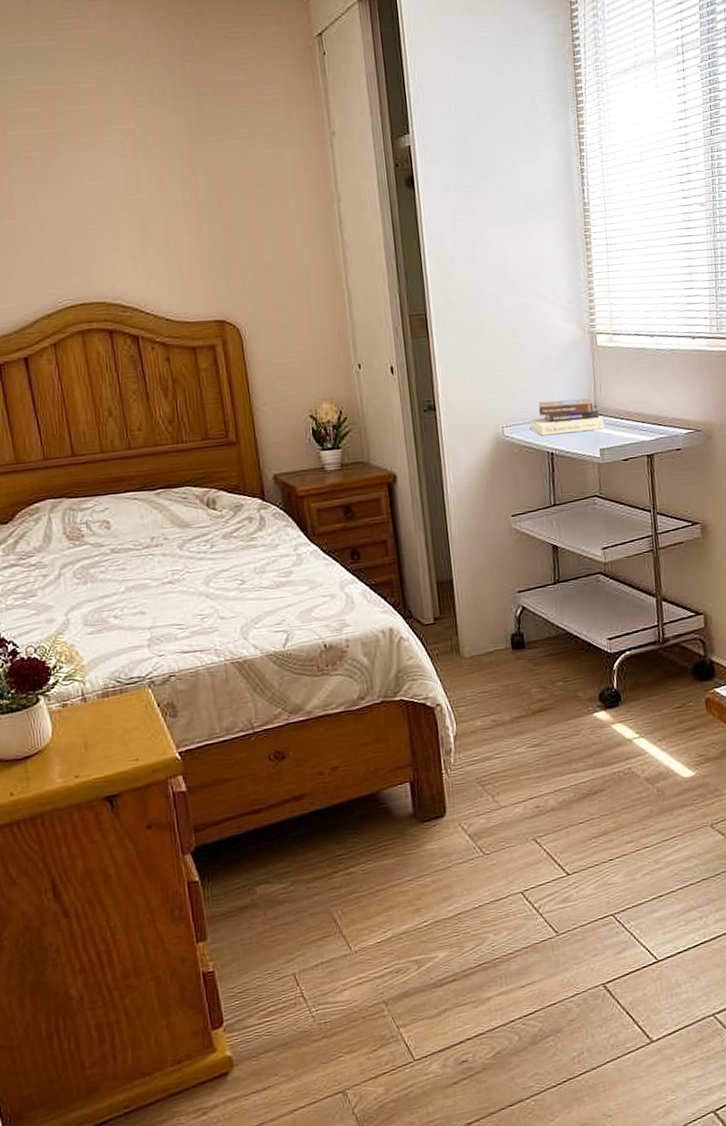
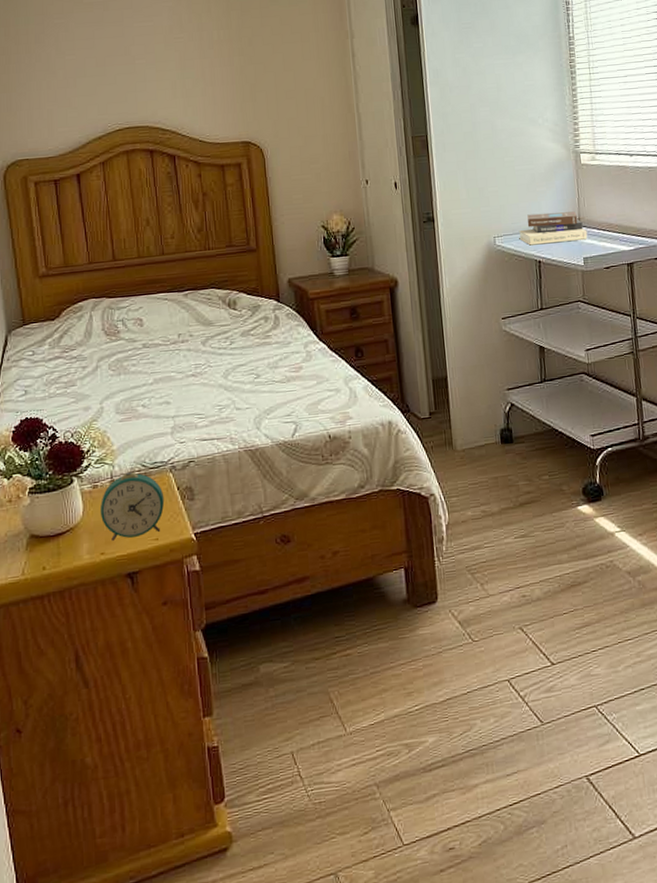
alarm clock: none [71,688,144,763] -> present [100,471,165,541]

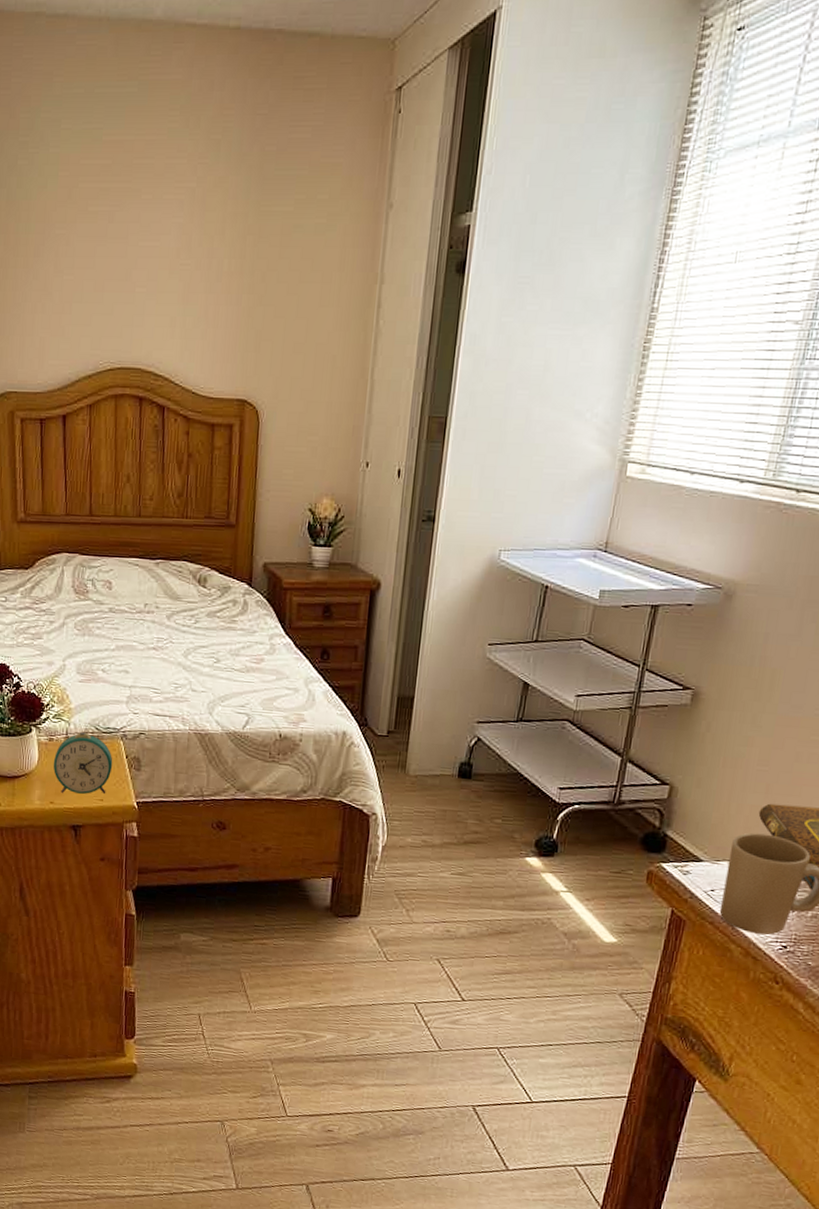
books: present [518,211,588,246] -> none [529,529,613,569]

